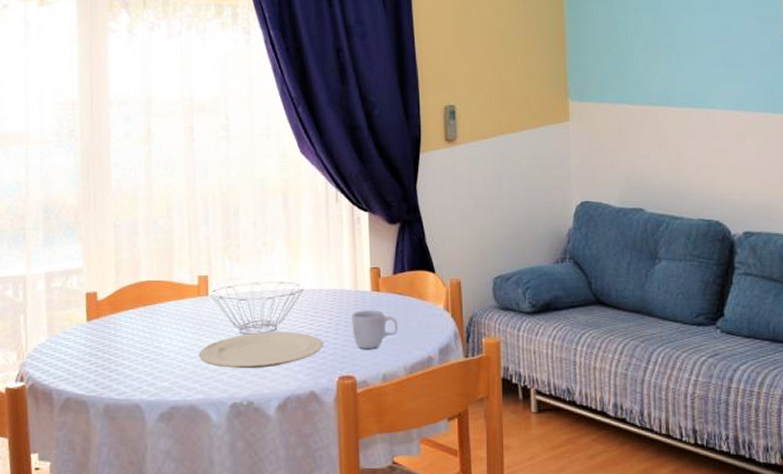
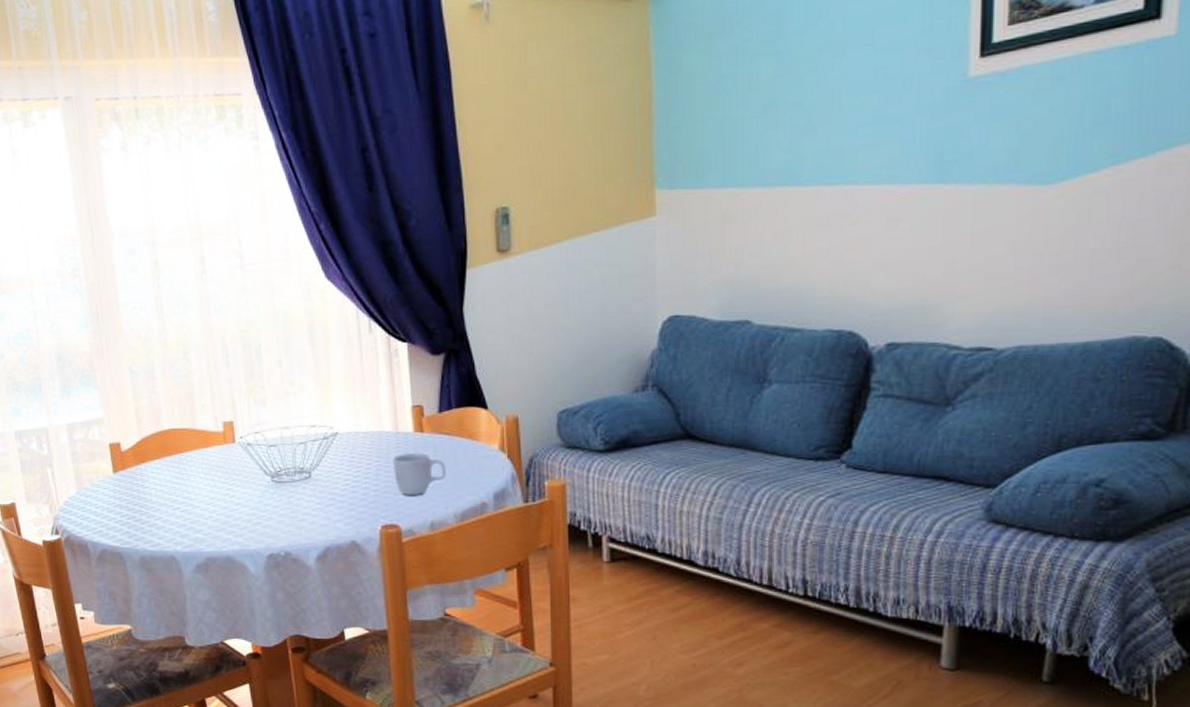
plate: present [199,332,323,369] -> none [230,479,363,519]

